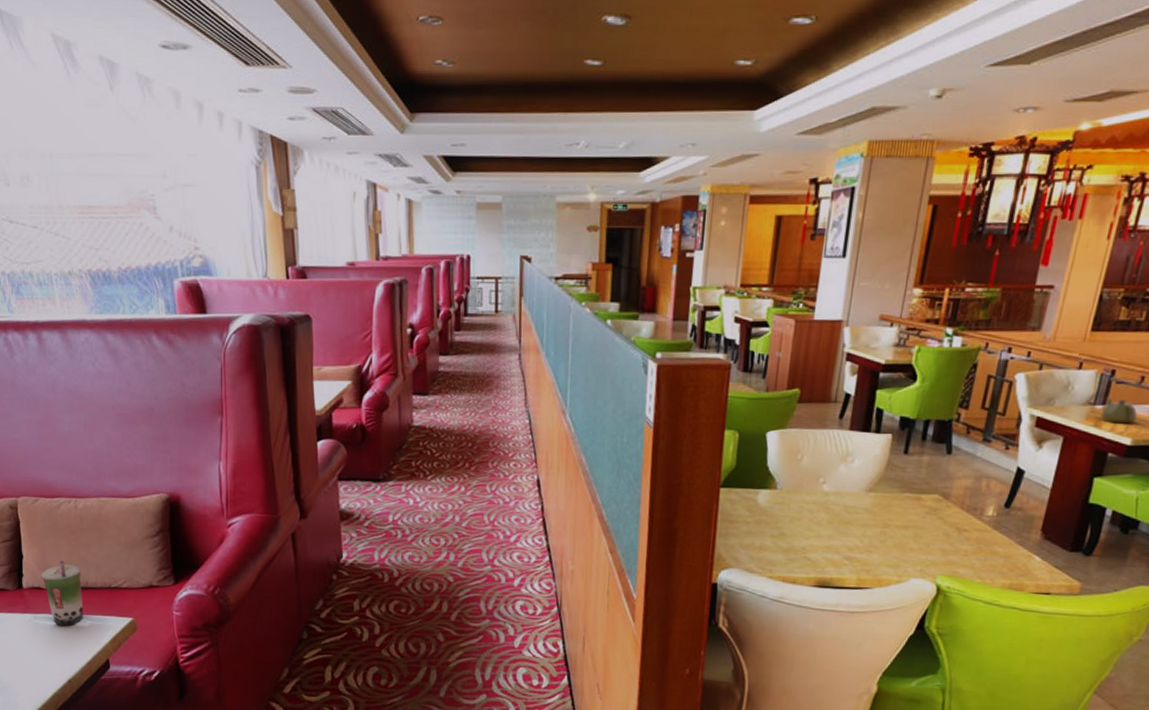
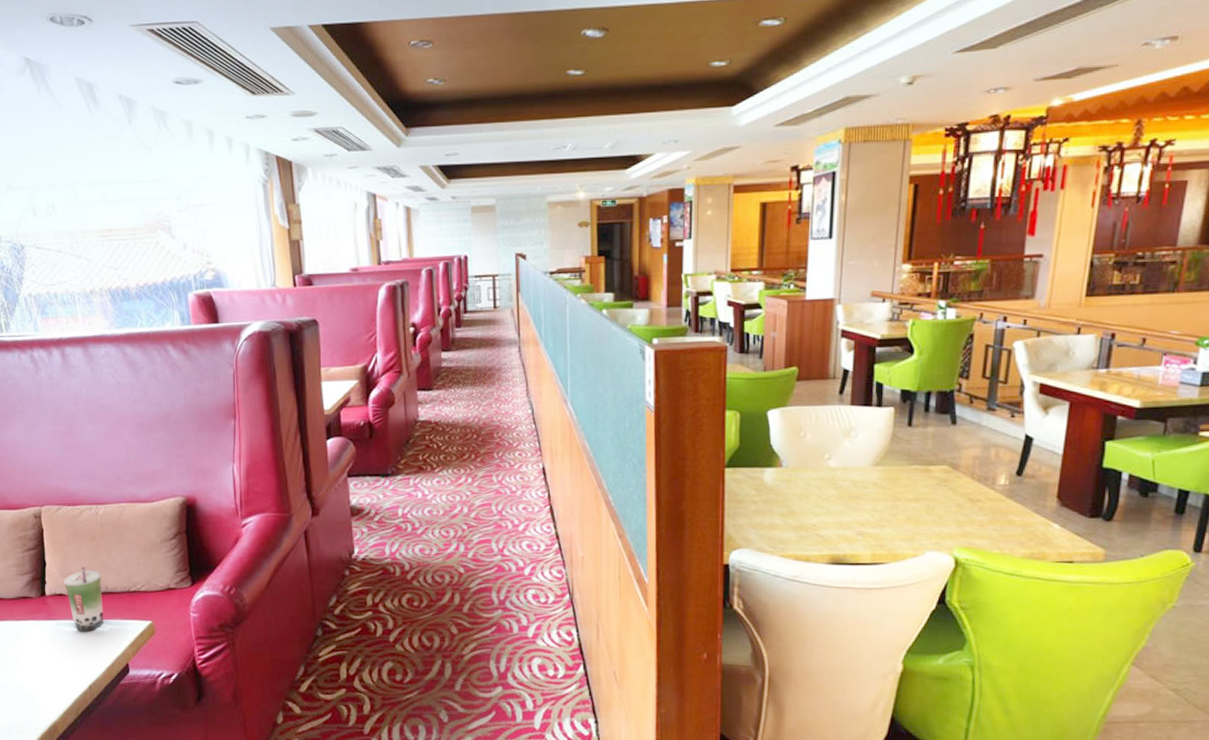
teapot: present [1100,396,1138,424] -> none [1105,360,1143,386]

